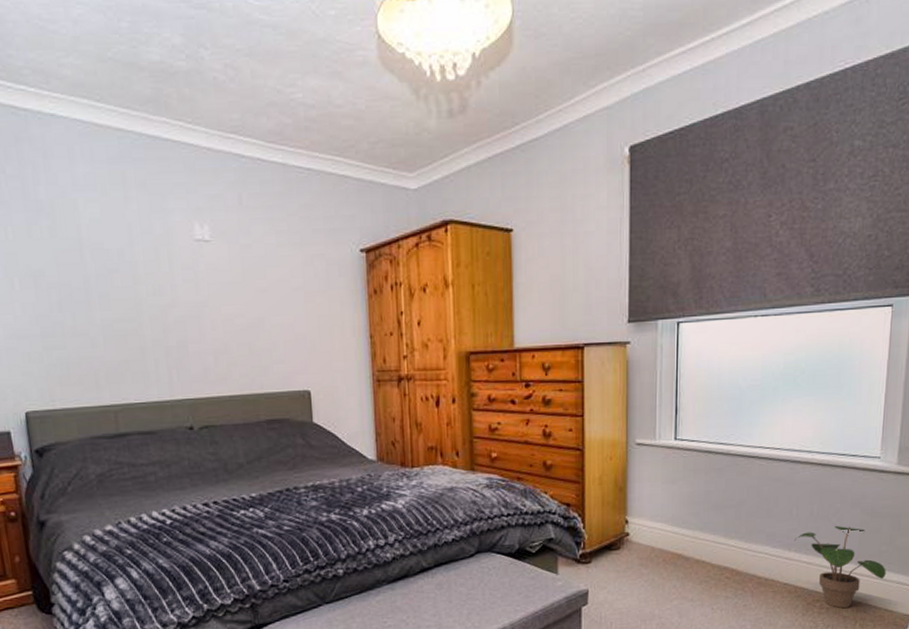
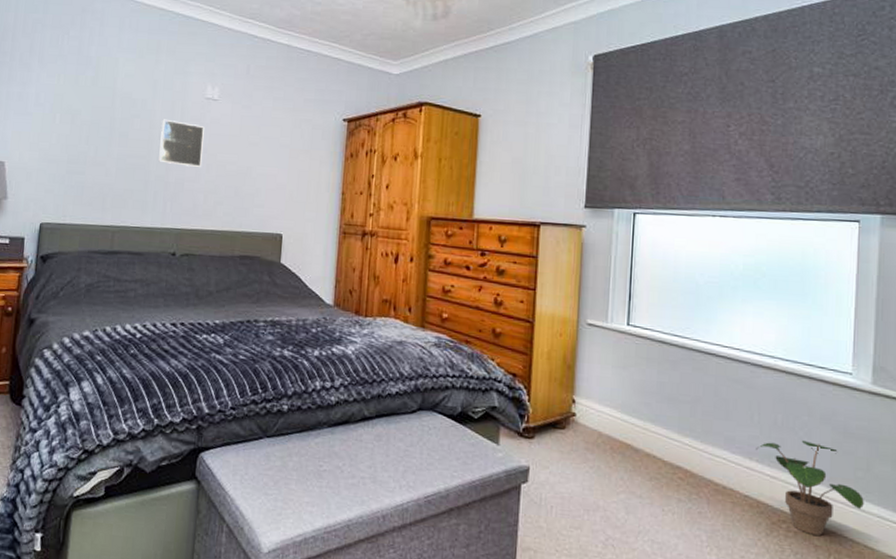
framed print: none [147,271,204,326] -> present [159,119,204,168]

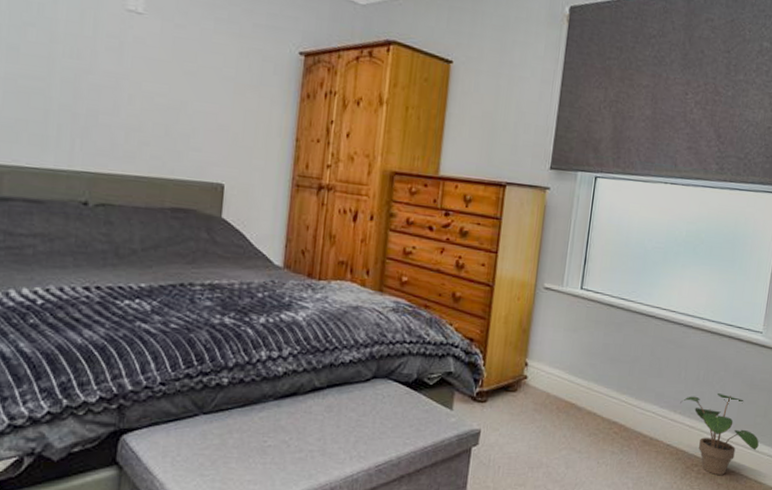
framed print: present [159,119,204,168] -> none [63,31,125,98]

